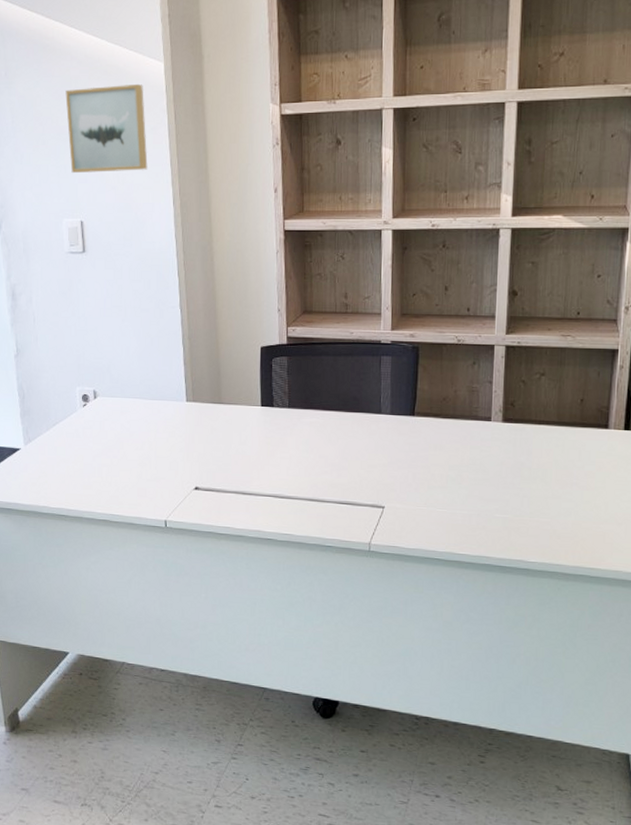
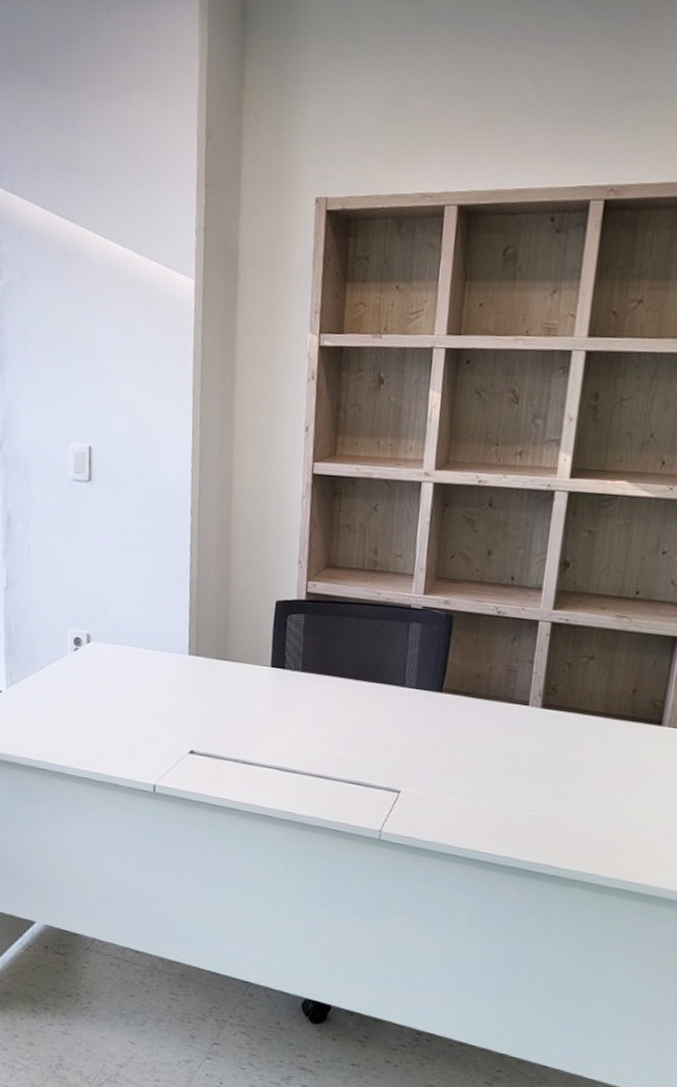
wall art: present [65,83,148,174] -> none [83,300,170,396]

